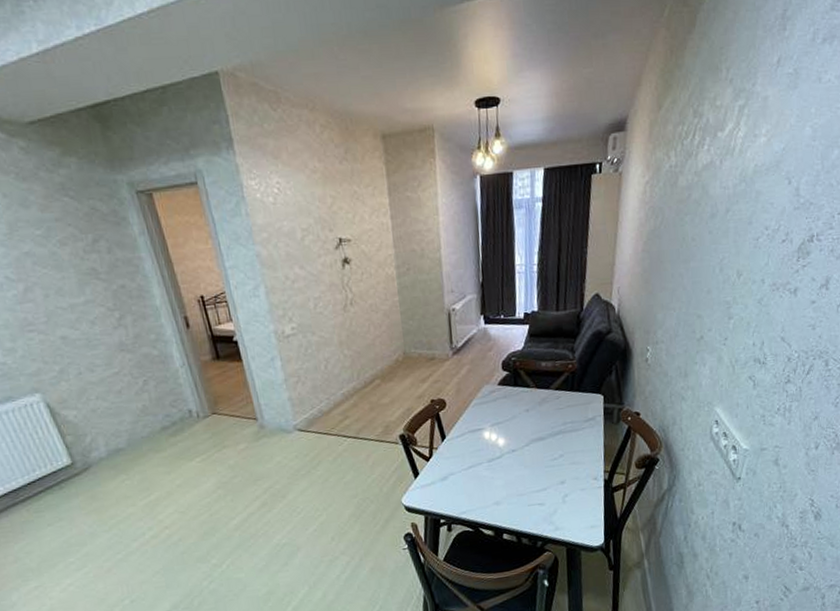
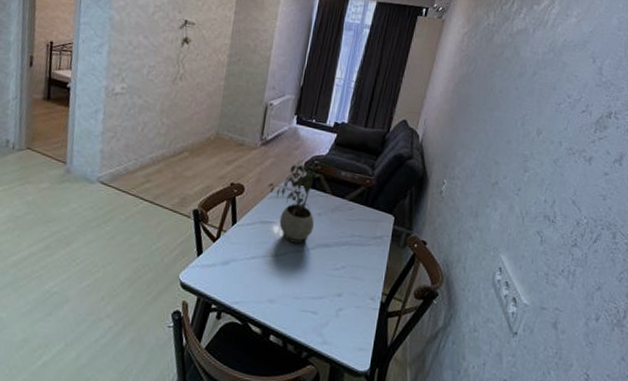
potted plant: none [469,360,524,444] -> present [268,160,322,243]

